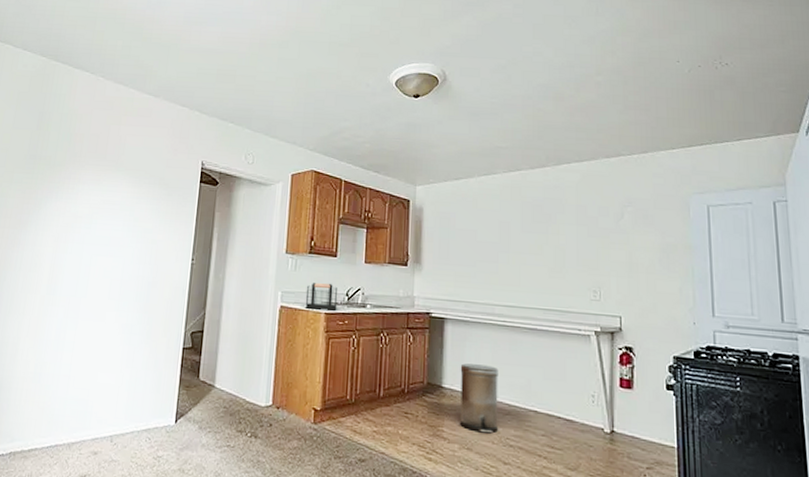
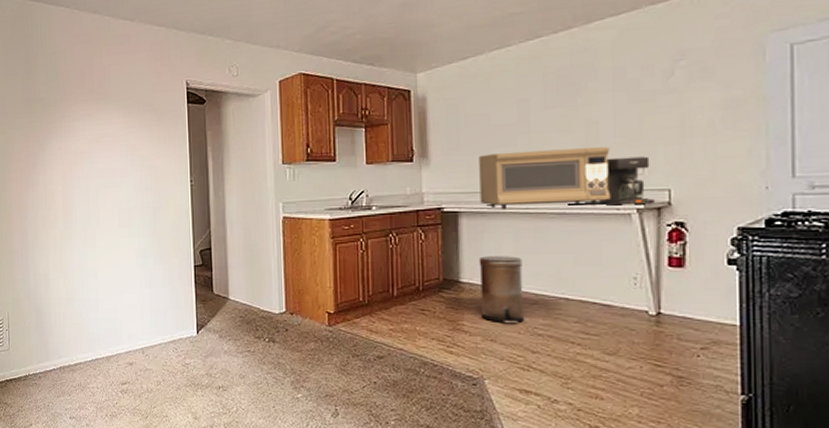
dish rack: present [305,283,338,311] -> none [307,188,341,218]
microwave: none [464,266,574,325] -> present [479,147,611,210]
coffee maker: none [564,283,609,329] -> present [599,156,654,206]

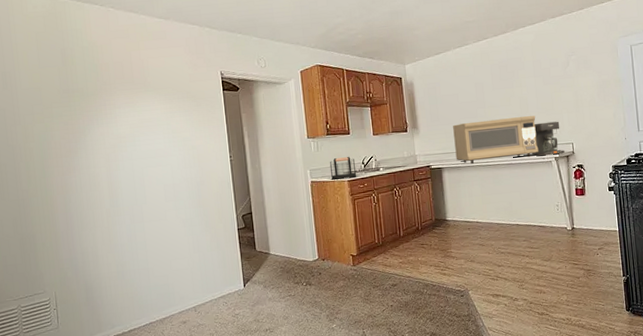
dish rack: none [307,188,341,218] -> present [329,156,357,181]
pedal bin: present [478,256,524,324] -> none [458,197,491,248]

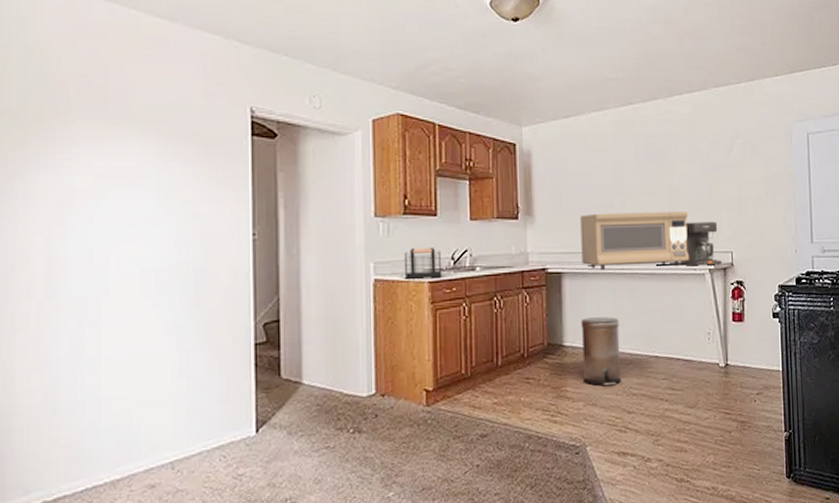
pedal bin: none [458,197,491,248] -> present [580,317,621,387]

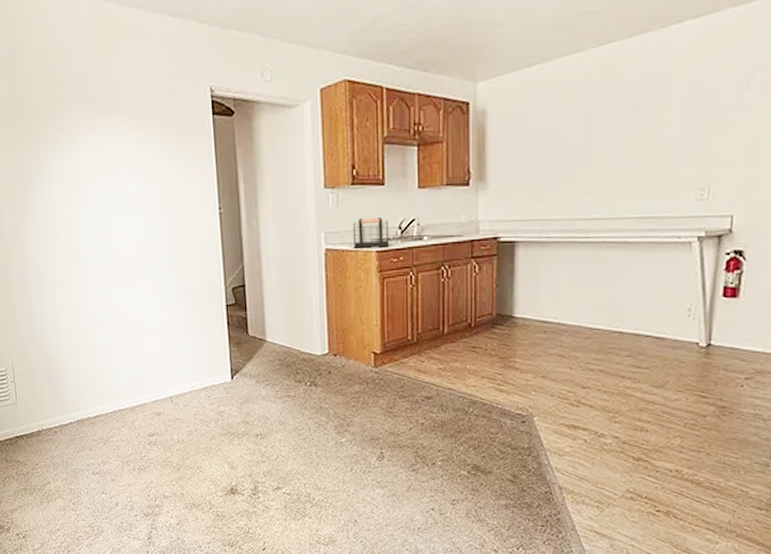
microwave: present [580,212,690,271] -> none [539,169,677,239]
pedal bin: present [580,317,621,387] -> none [534,288,579,360]
coffee maker: present [680,221,722,266] -> none [661,180,716,234]

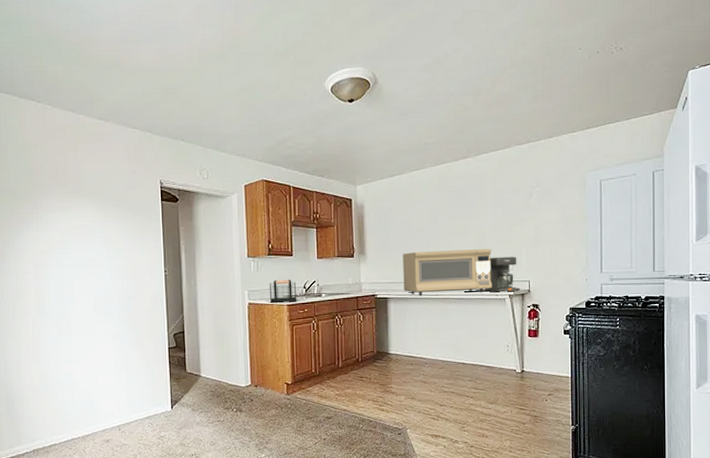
microwave: none [539,169,677,239] -> present [403,249,493,296]
coffee maker: none [661,180,716,234] -> present [485,256,520,293]

